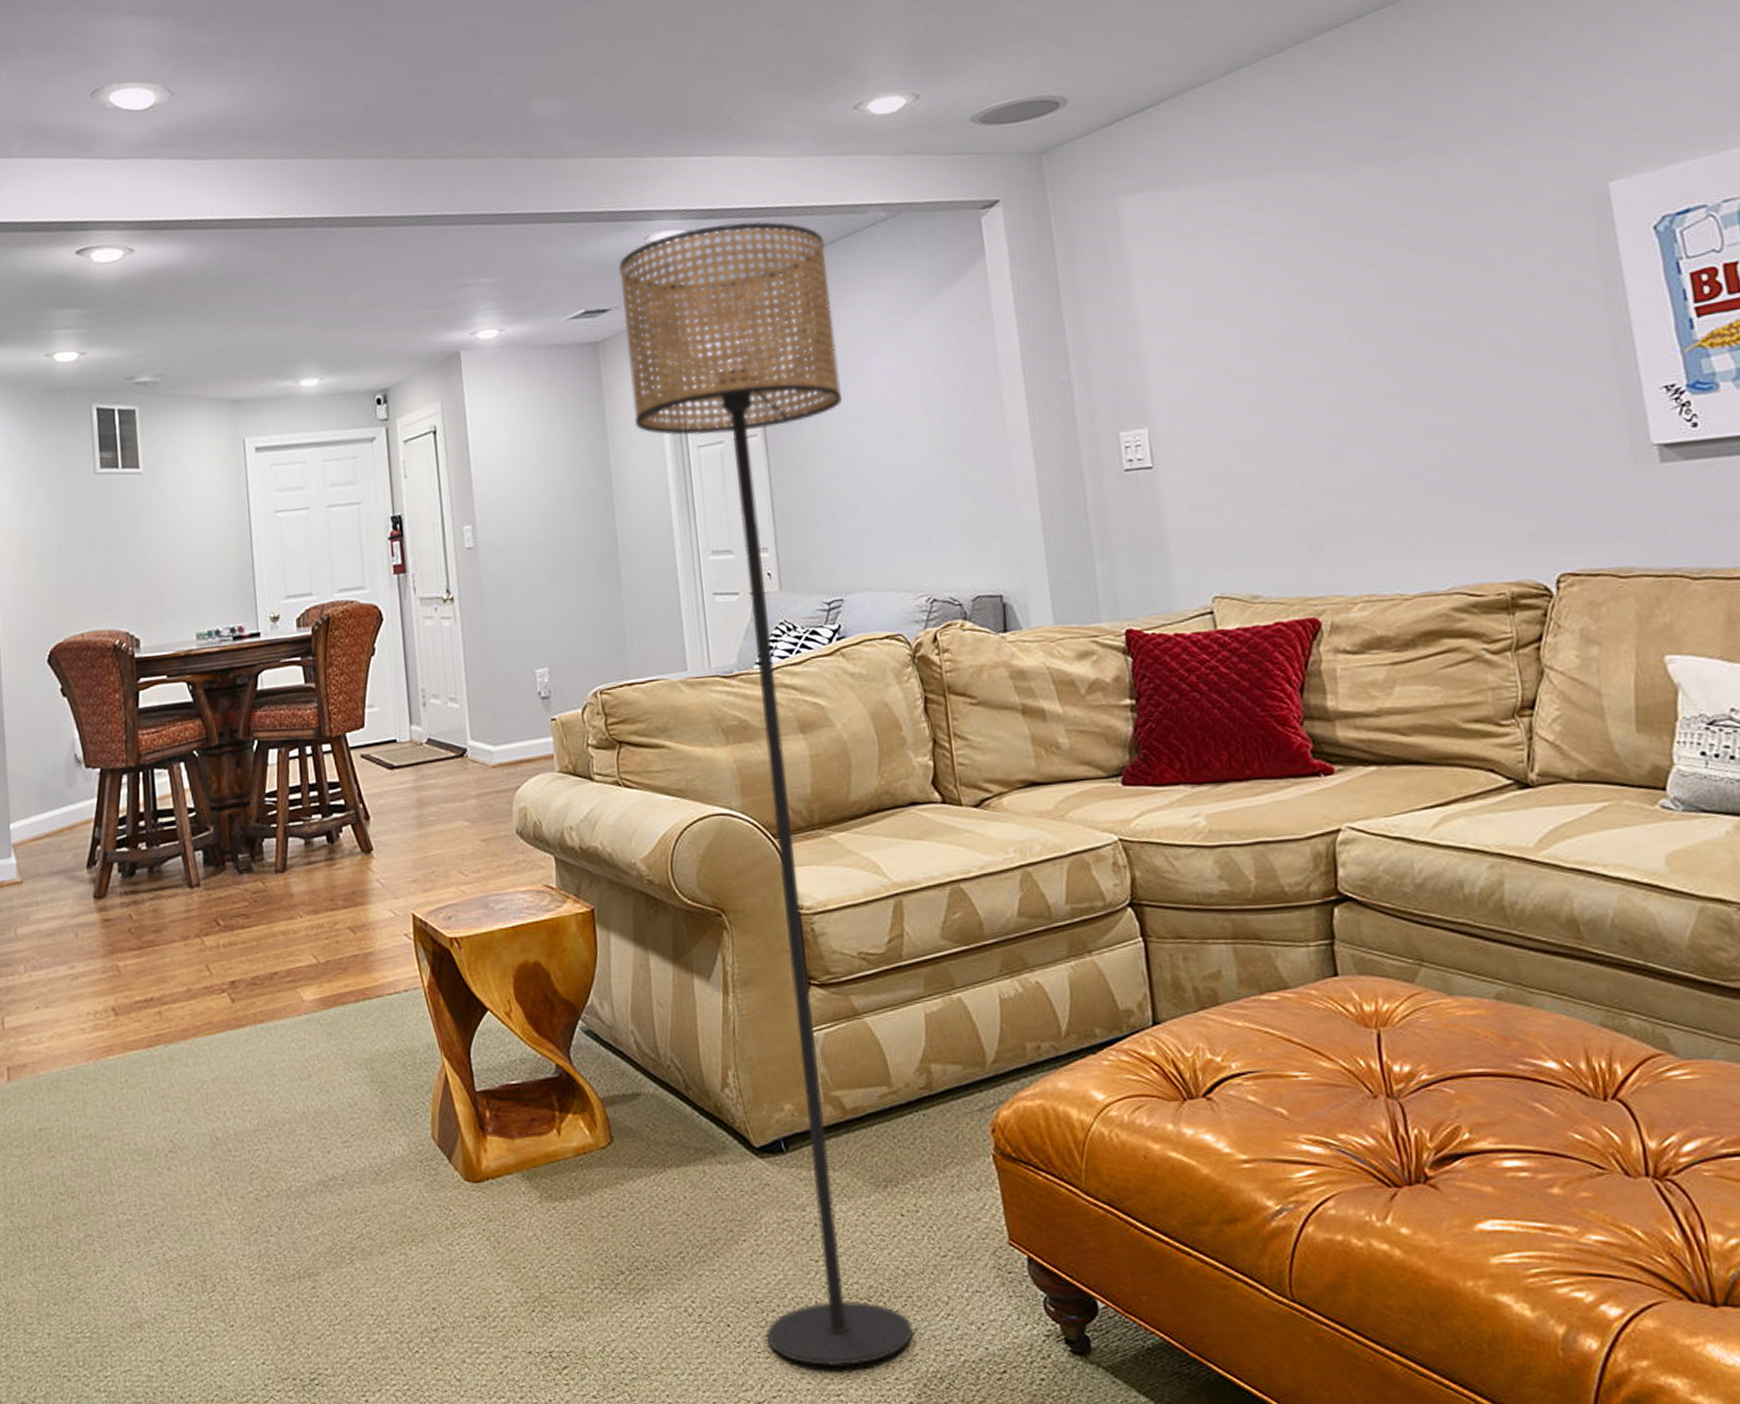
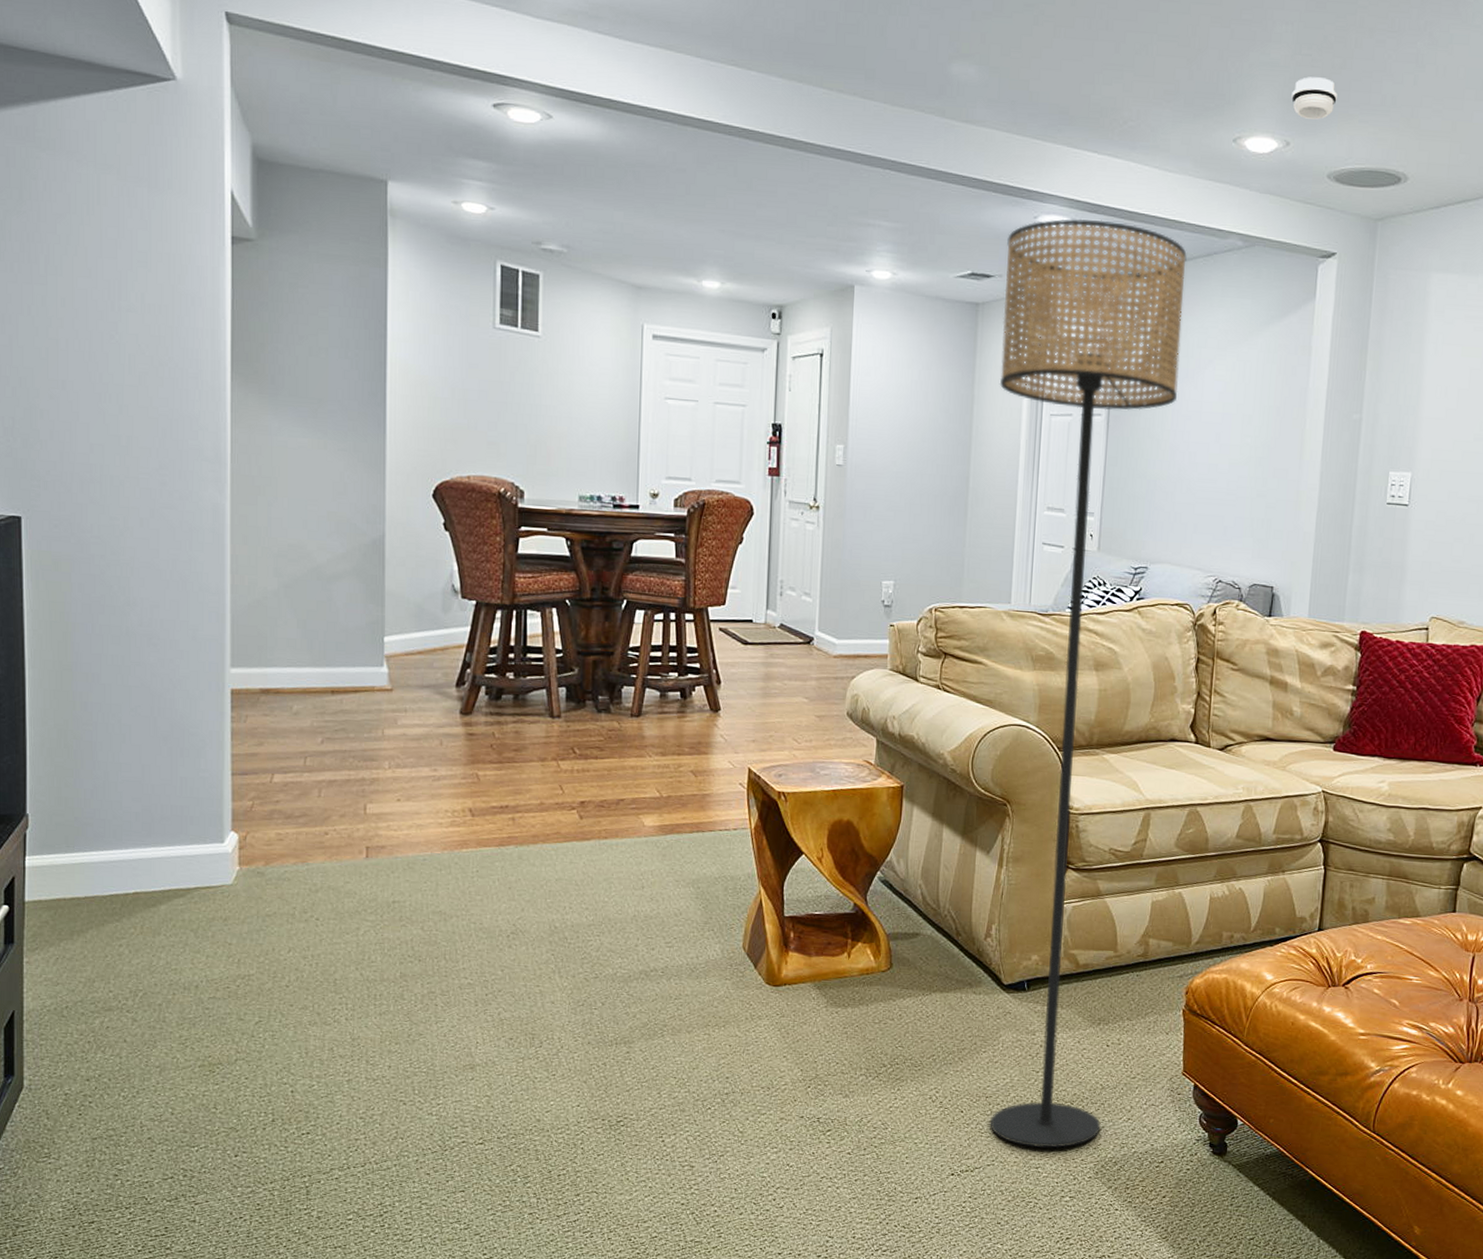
smoke detector: none [911,18,965,66] -> present [1291,77,1337,120]

